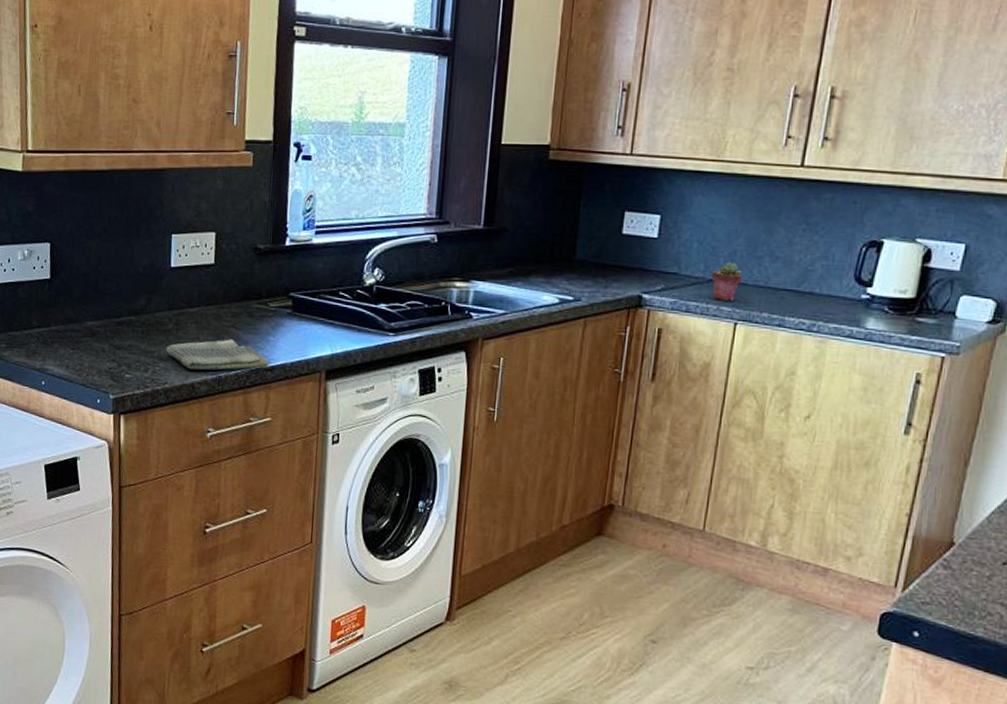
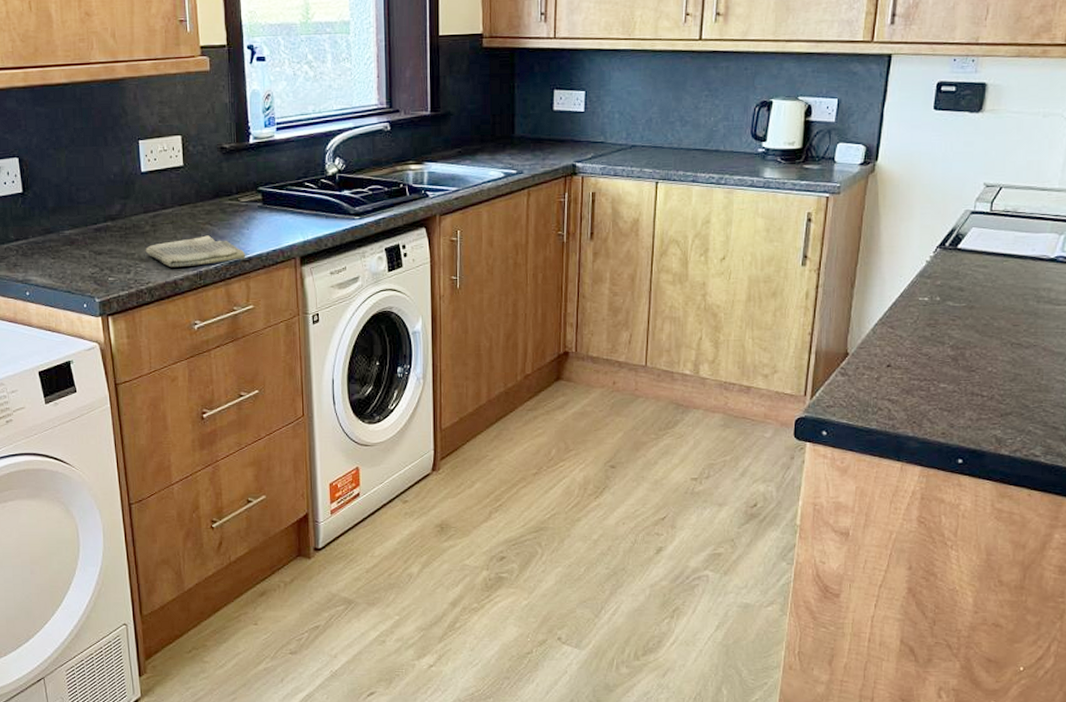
potted succulent: present [711,262,743,301] -> none [633,129,659,163]

